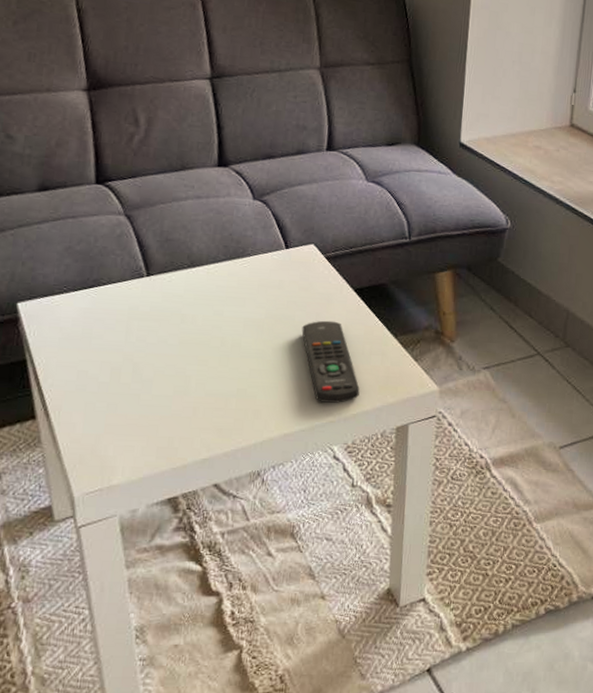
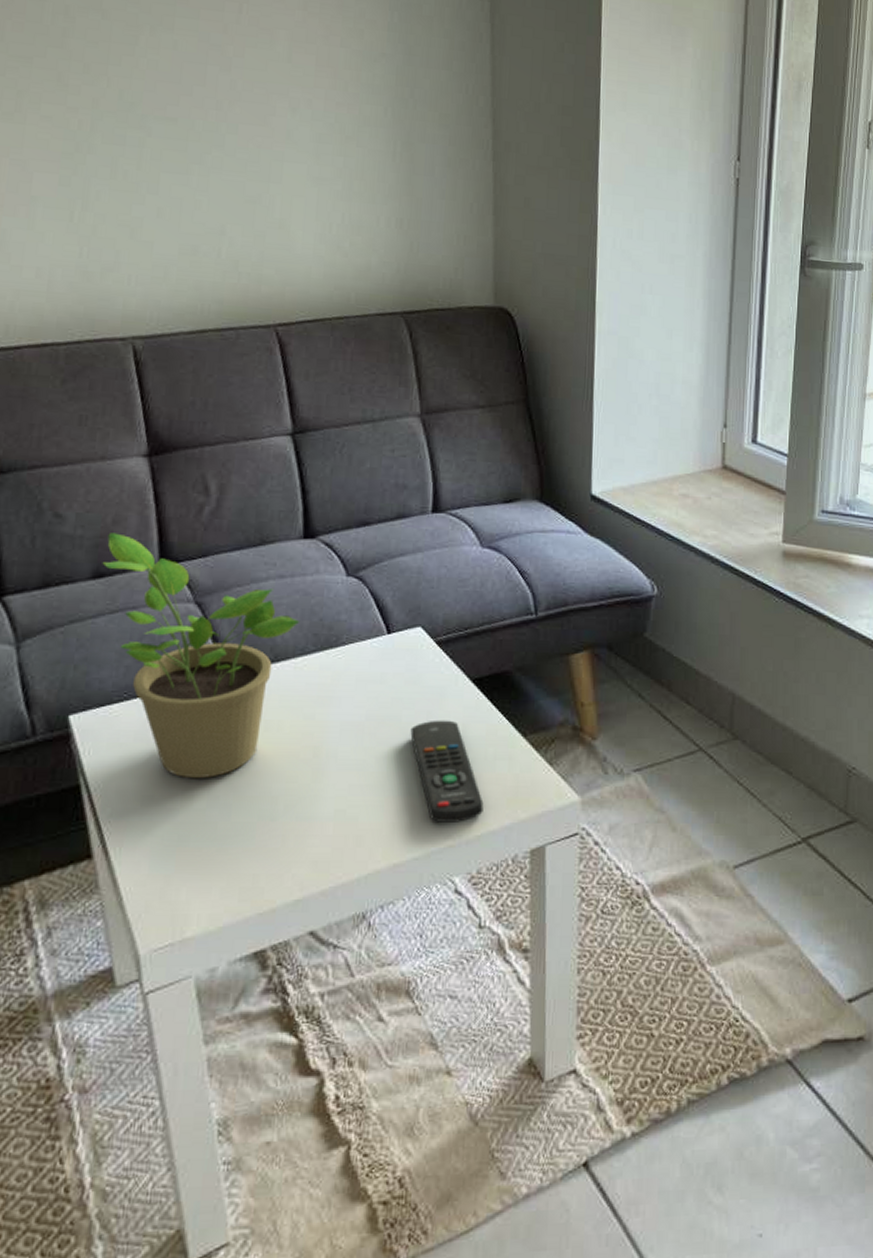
potted plant: none [47,153,212,359] -> present [102,533,299,779]

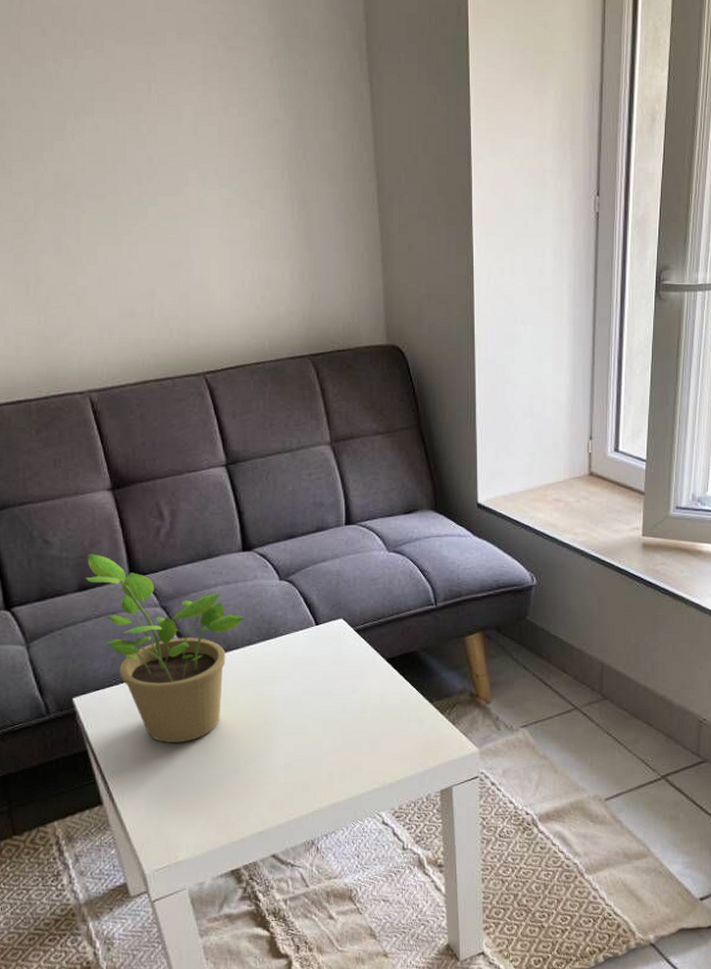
remote control: present [410,720,484,822] -> none [339,692,401,771]

